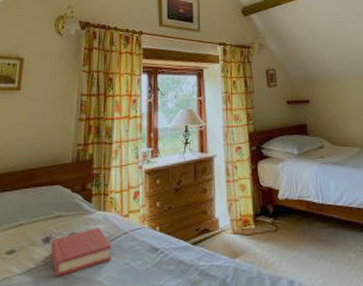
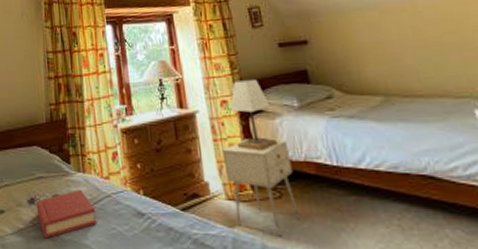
nightstand: none [233,180,290,265] -> present [222,139,300,237]
lamp: none [243,129,279,191] -> present [230,78,278,151]

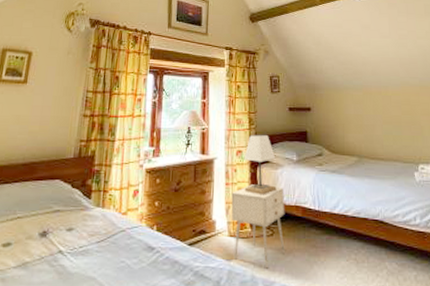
hardback book: present [36,190,97,239] -> none [46,224,108,272]

